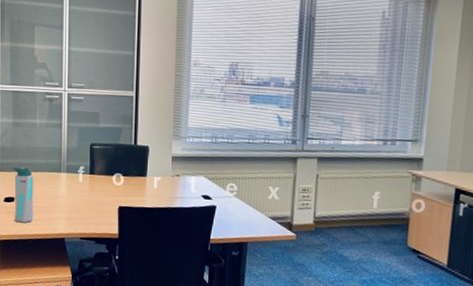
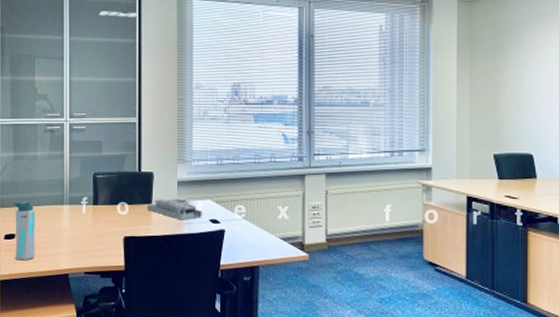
desk organizer: none [141,173,196,195] -> present [147,198,203,220]

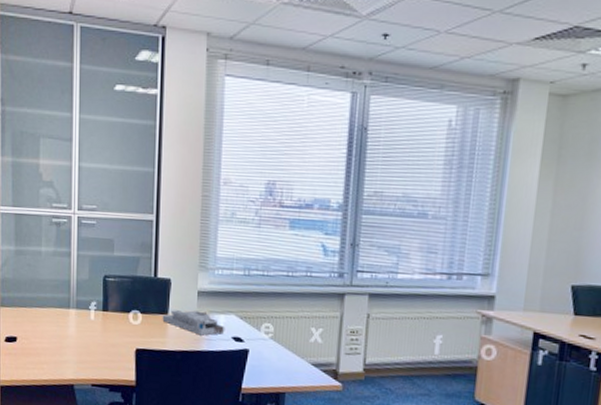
water bottle: present [13,201,36,261] -> none [14,301,39,367]

